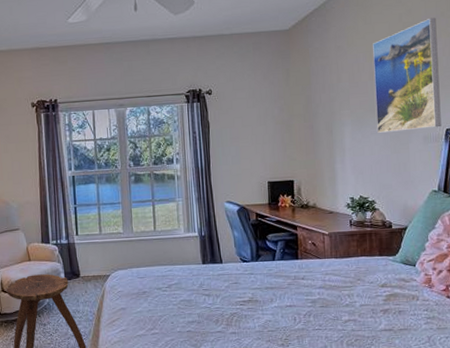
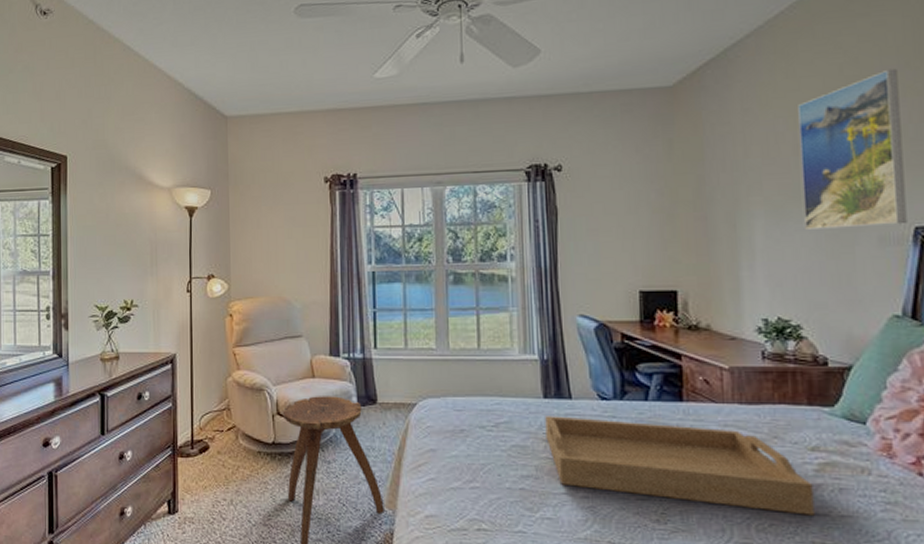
serving tray: none [204,276,384,331] -> present [545,416,815,516]

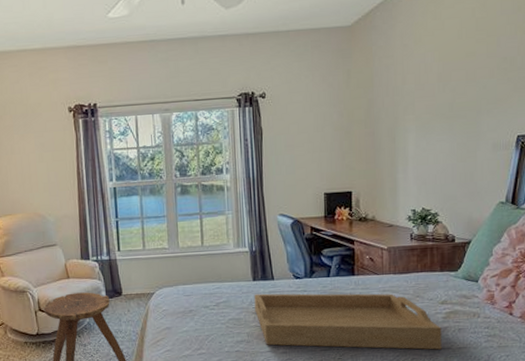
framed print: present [798,68,907,229] -> none [442,12,512,140]

